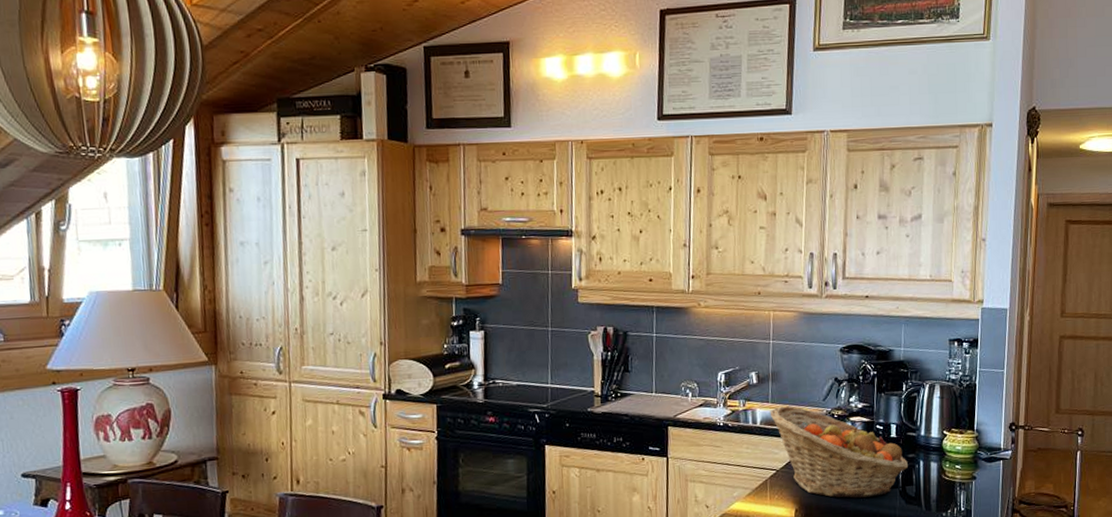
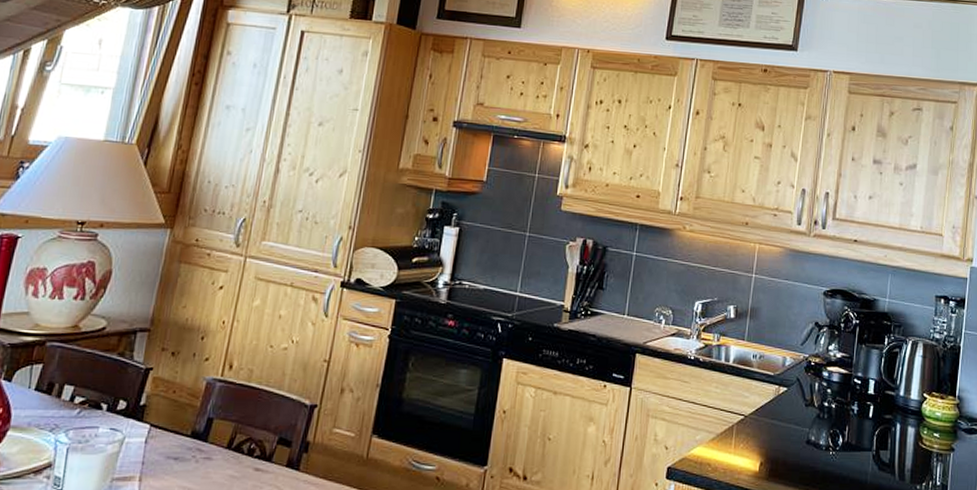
fruit basket: present [770,406,909,498] -> none [744,346,885,458]

